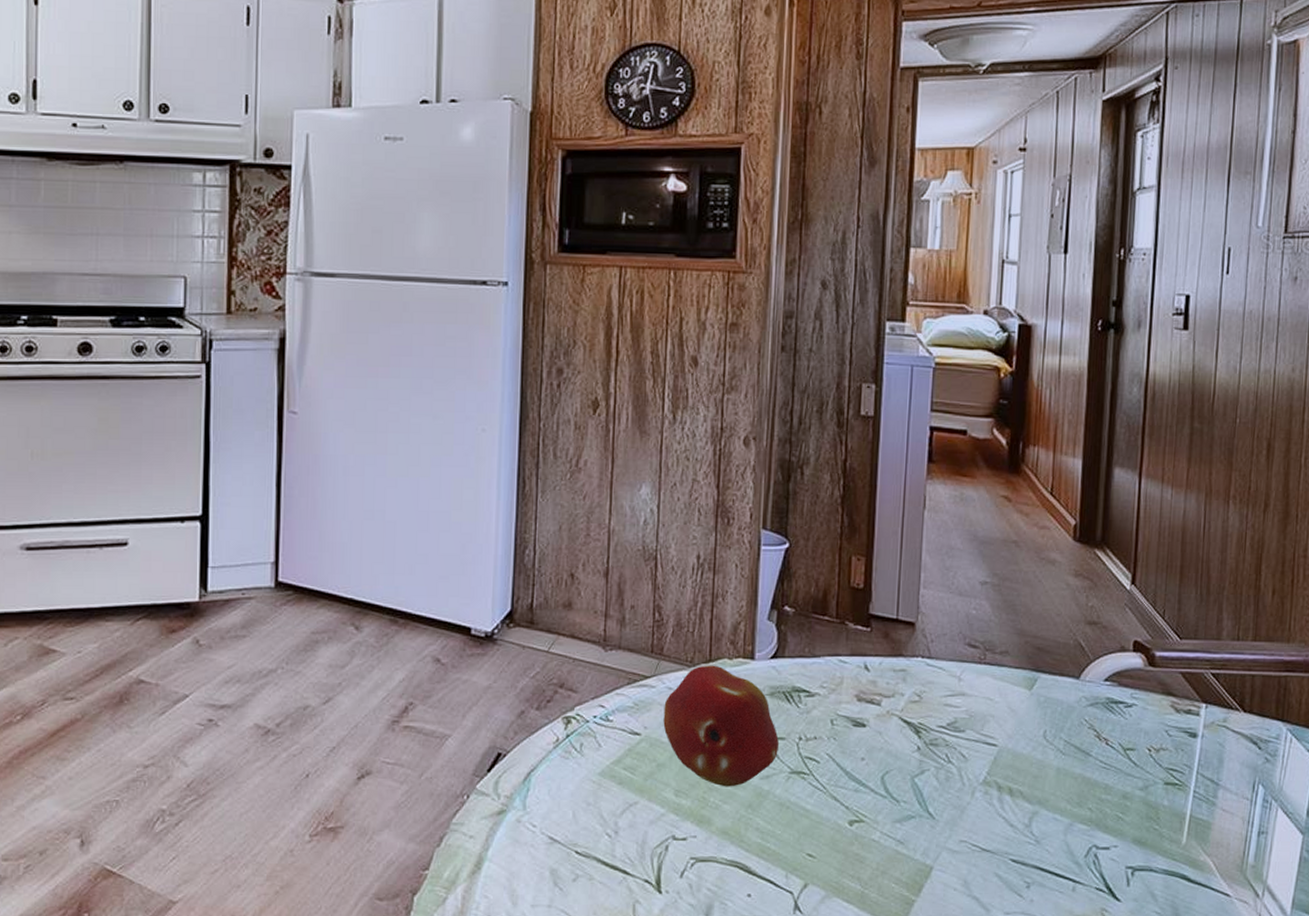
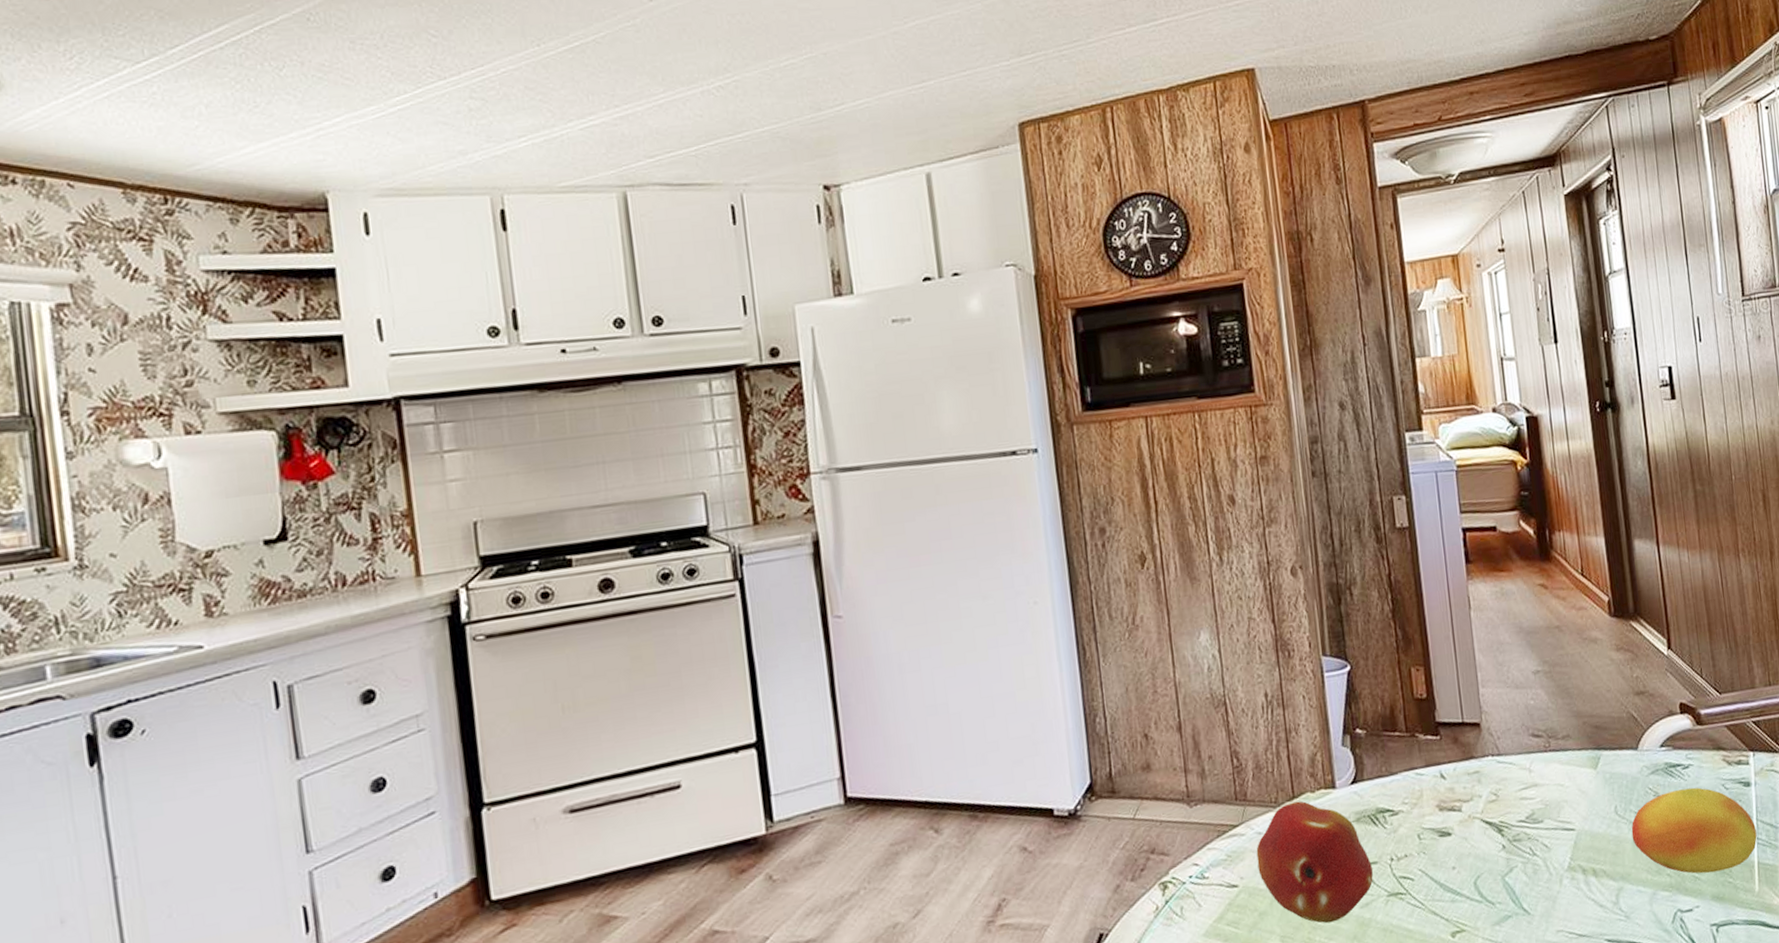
fruit: none [1057,727,1195,816] -> present [1631,787,1757,874]

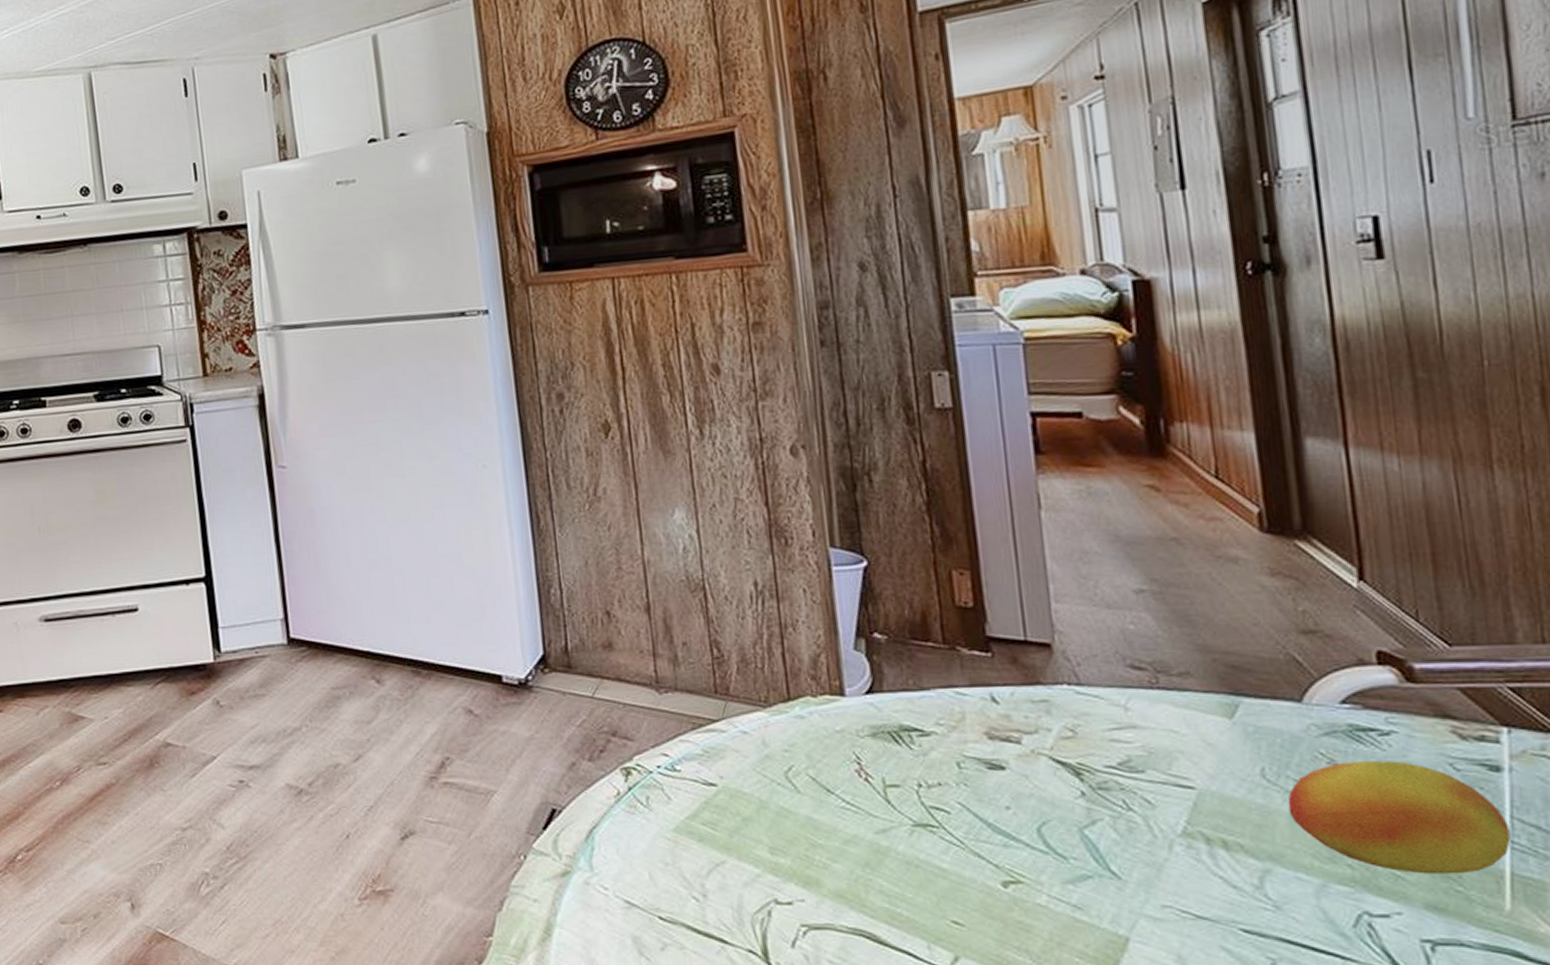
fruit: present [1256,801,1373,924] -> none [740,704,894,843]

